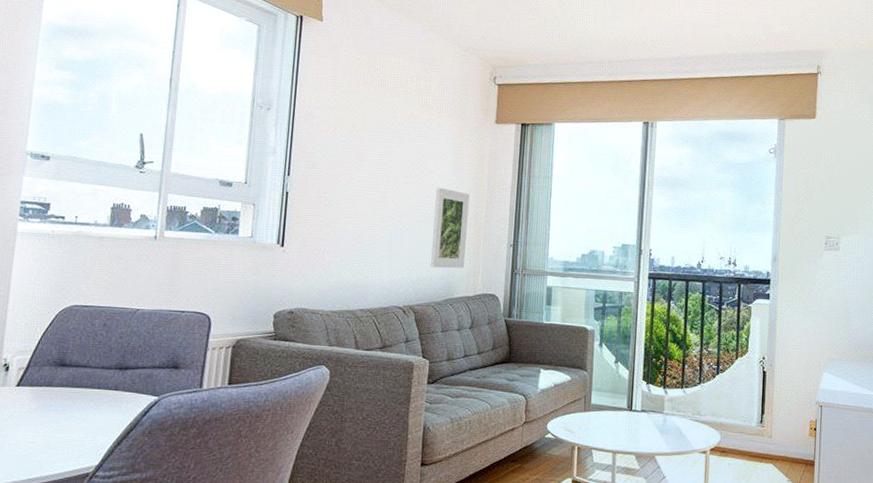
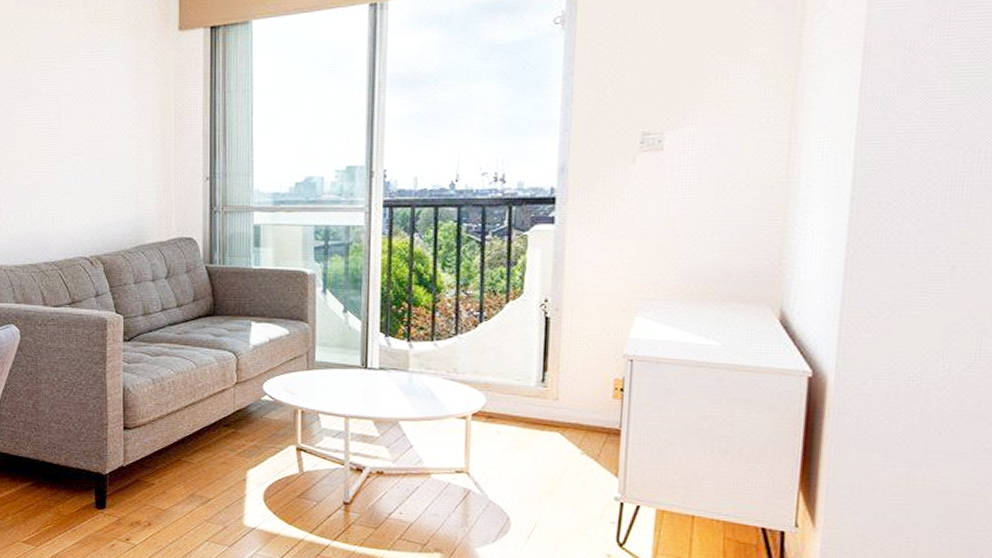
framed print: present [430,187,470,269] -> none [115,116,154,211]

